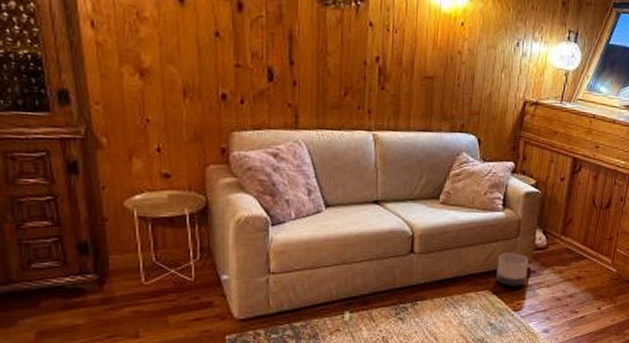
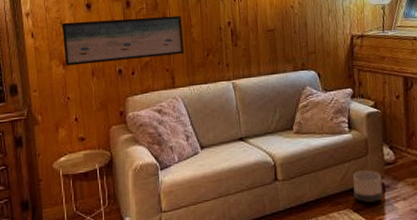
wall art: none [138,14,315,88] -> present [61,15,185,66]

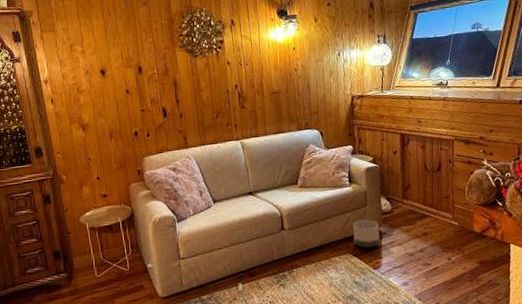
wall art: present [61,15,185,66] -> none [78,79,195,129]

